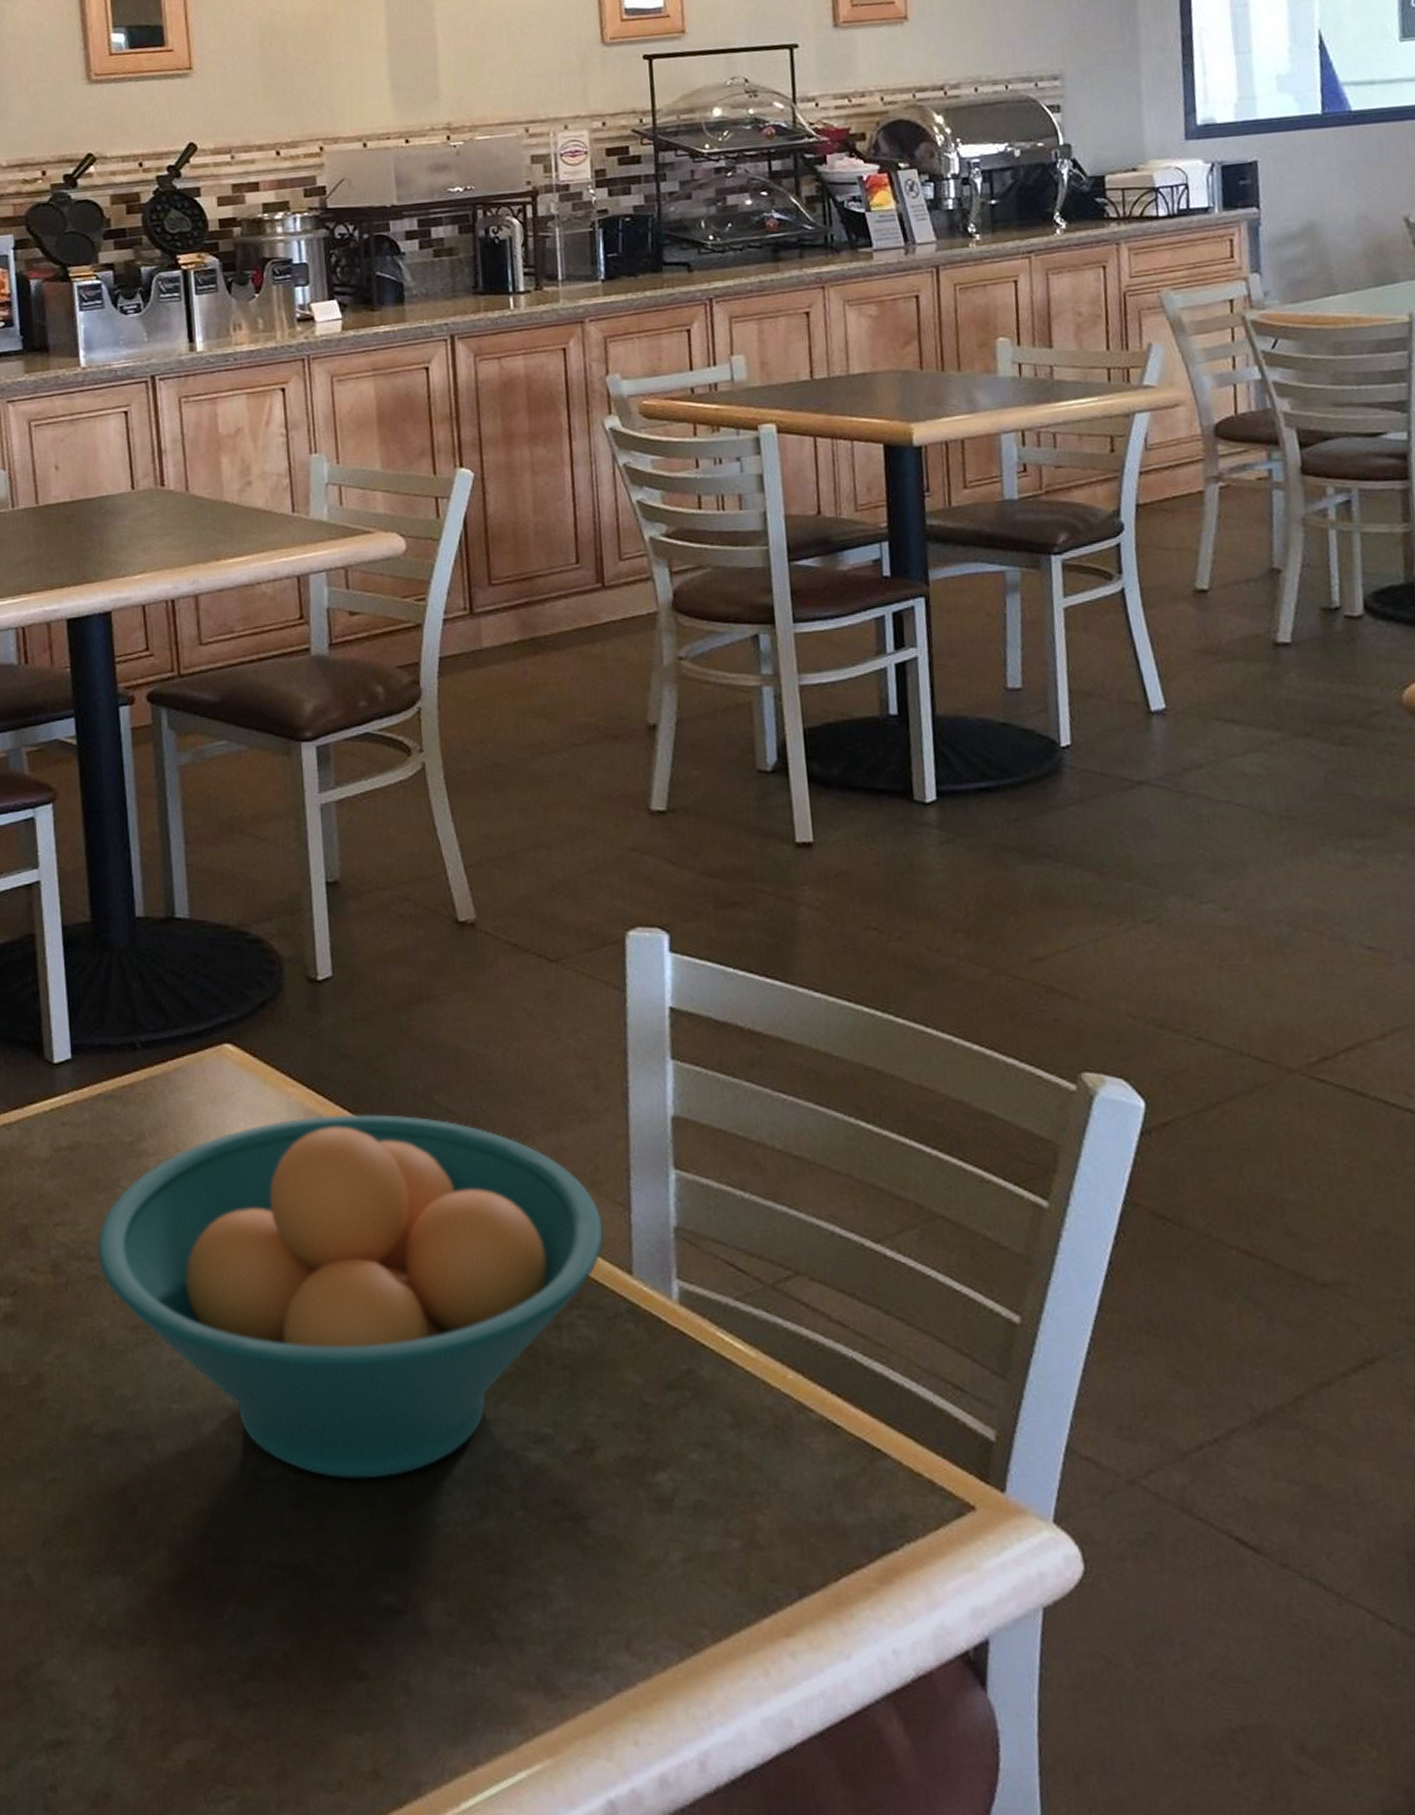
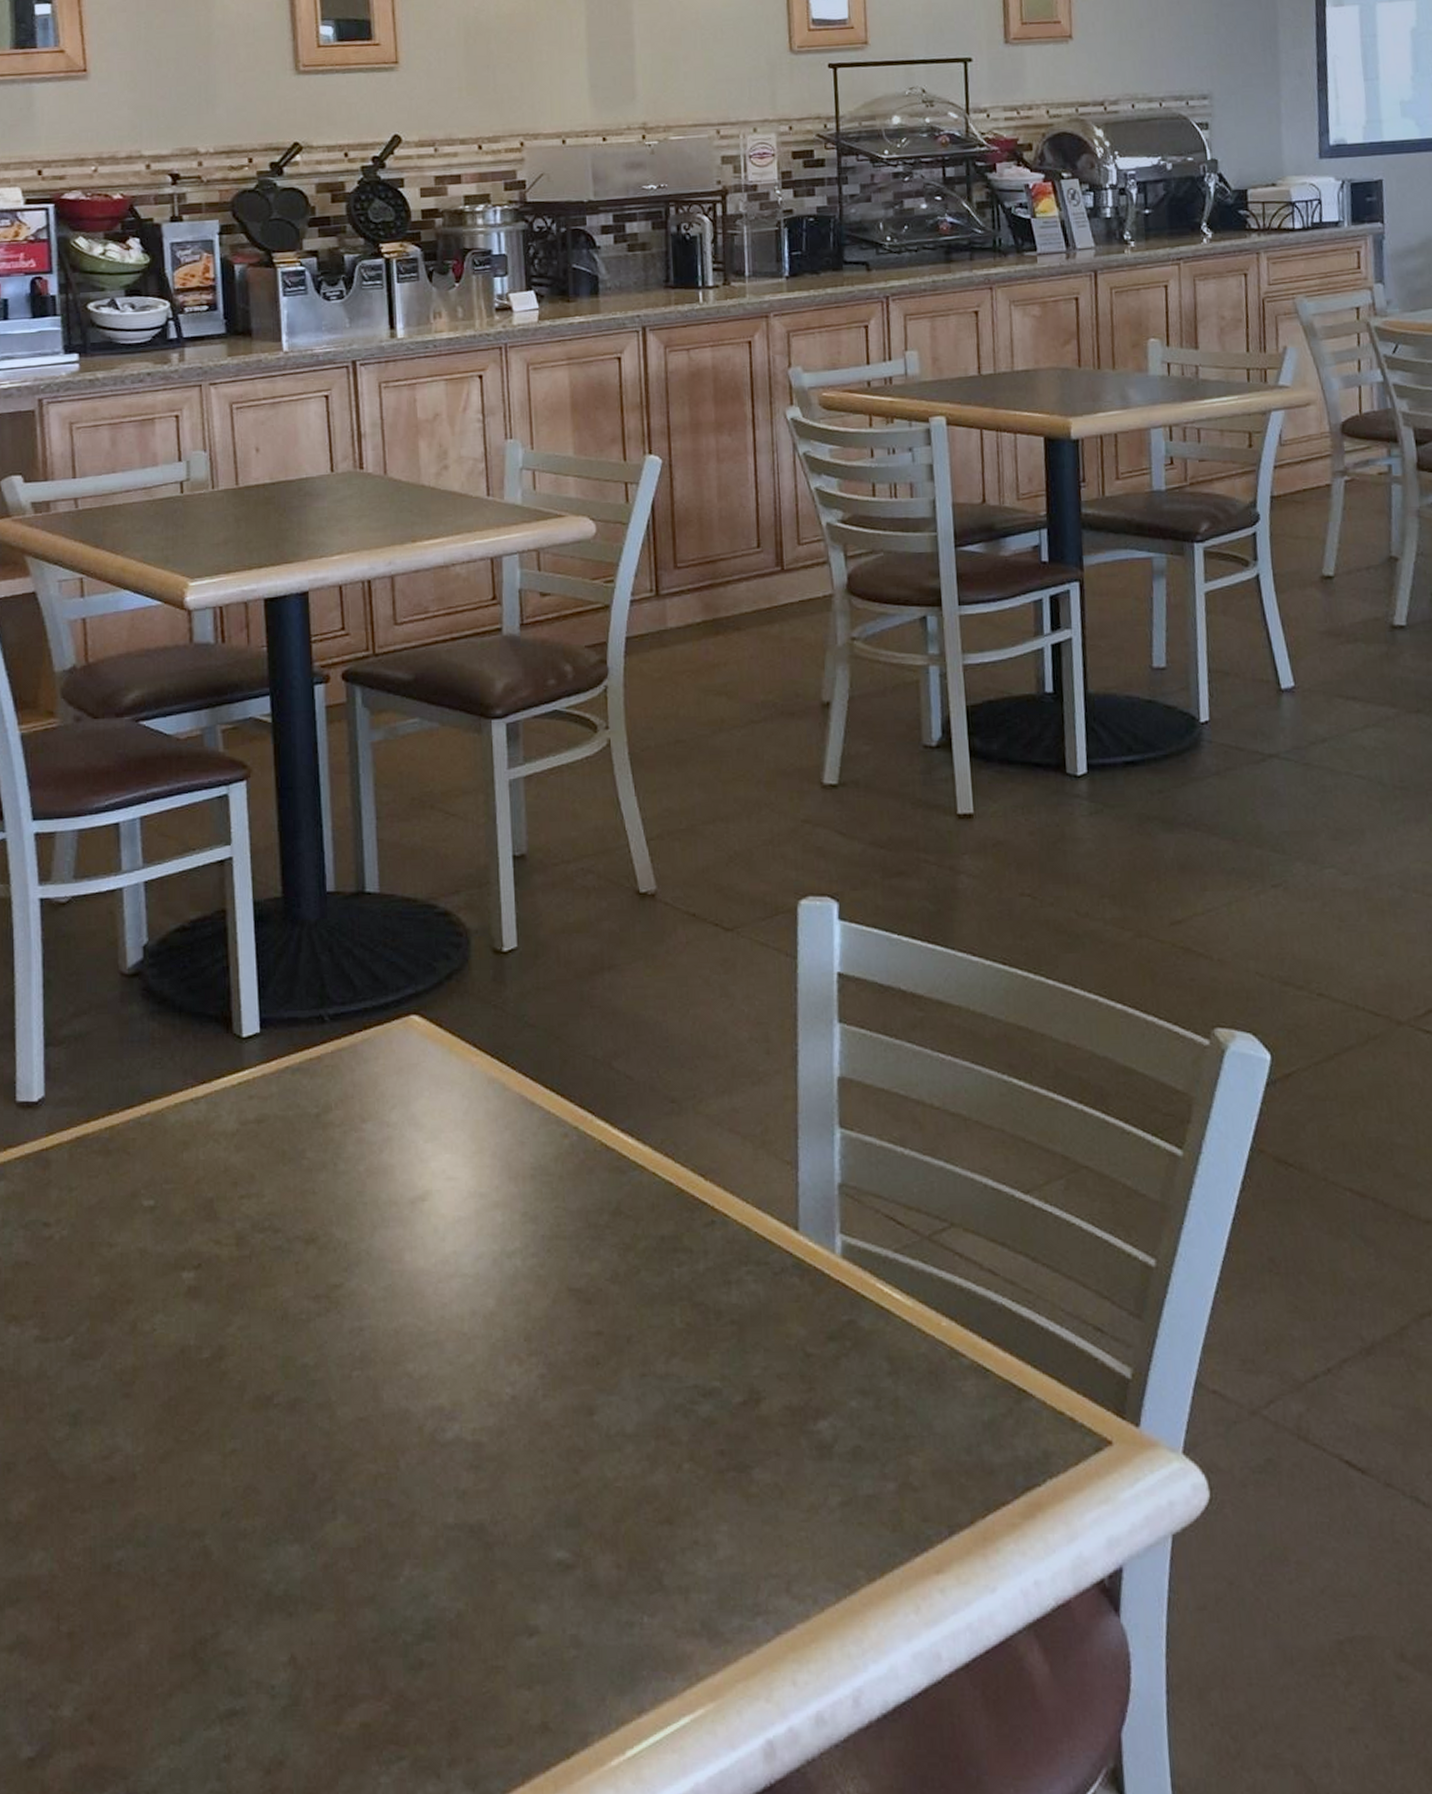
fruit bowl: present [96,1114,604,1479] -> none [281,1081,772,1438]

